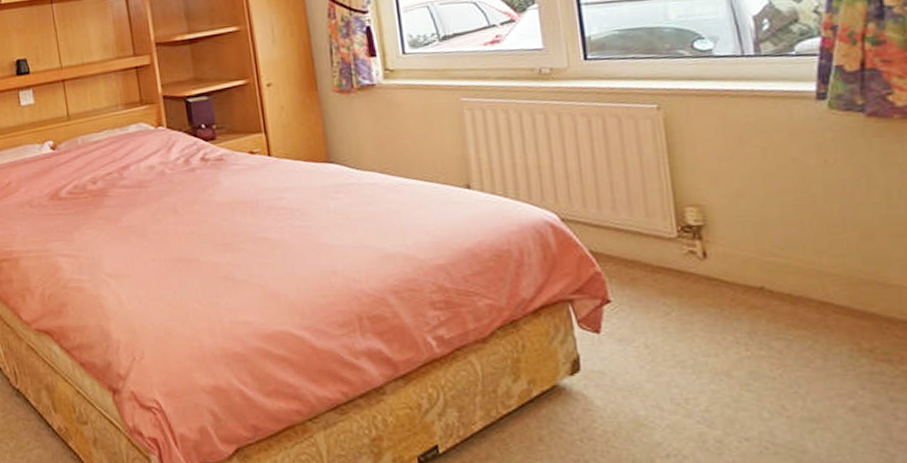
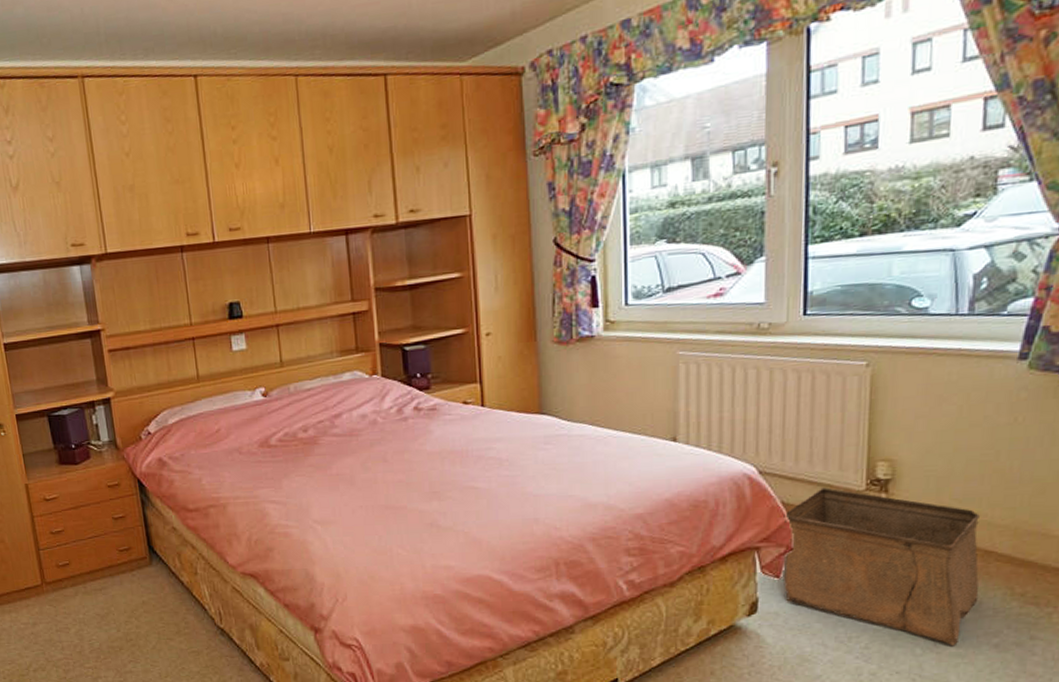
storage bin: none [593,235,823,408] -> present [783,487,980,645]

